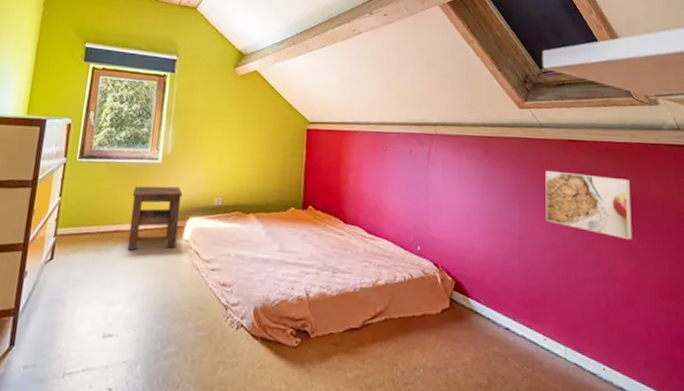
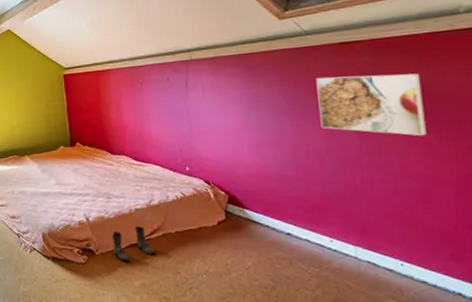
boots: none [330,308,374,348] -> present [111,226,155,261]

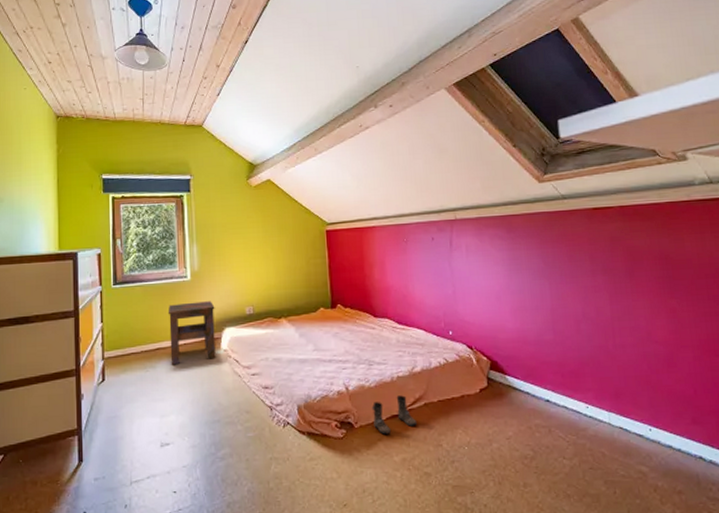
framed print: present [316,73,427,136] -> none [572,240,670,302]

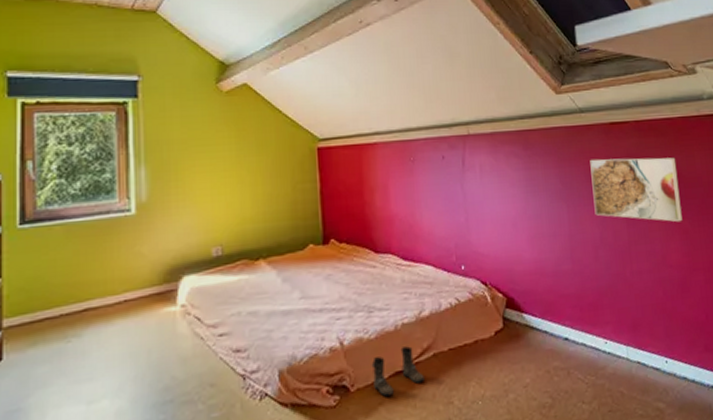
side table: present [167,301,216,365] -> none [101,241,170,331]
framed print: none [572,240,670,302] -> present [590,157,683,223]

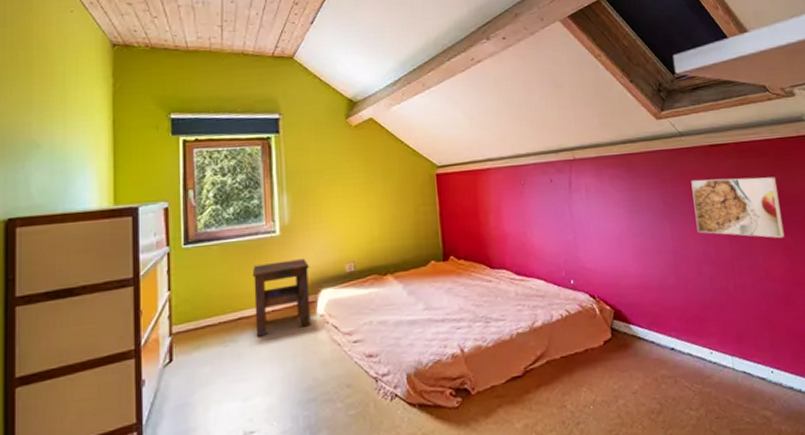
side table: none [101,241,170,331] -> present [252,259,311,337]
boots: present [371,346,424,397] -> none [489,354,539,400]

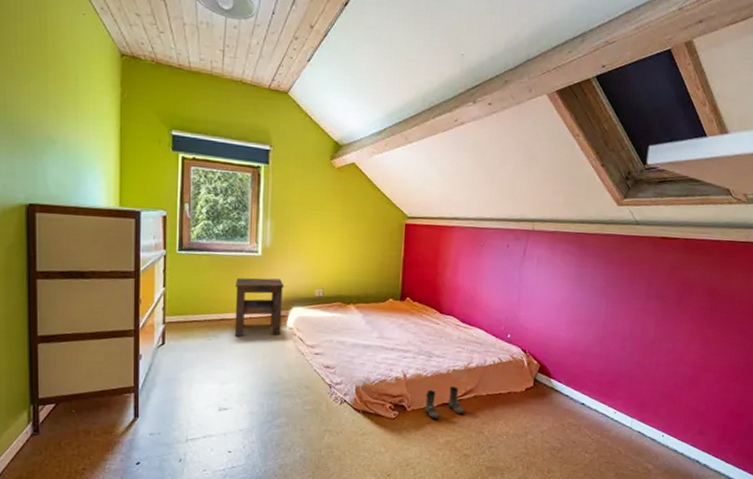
boots: none [489,354,539,400] -> present [425,386,464,419]
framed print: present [691,177,785,239] -> none [629,266,714,330]

